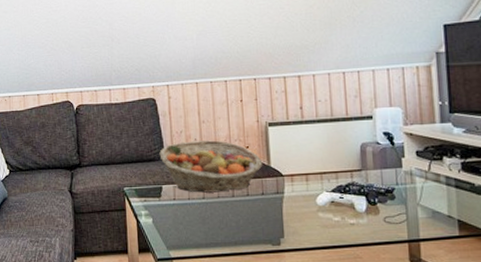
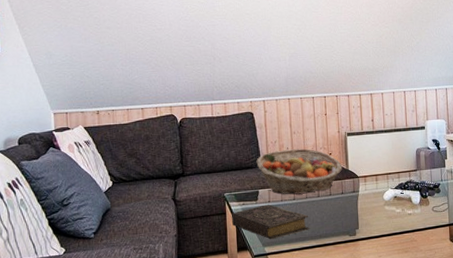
book: none [131,202,223,243] -> present [231,204,310,240]

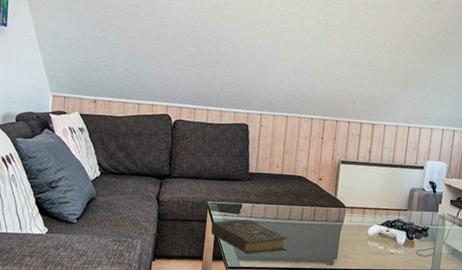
fruit basket: present [256,148,343,195] -> none [244,167,331,215]

